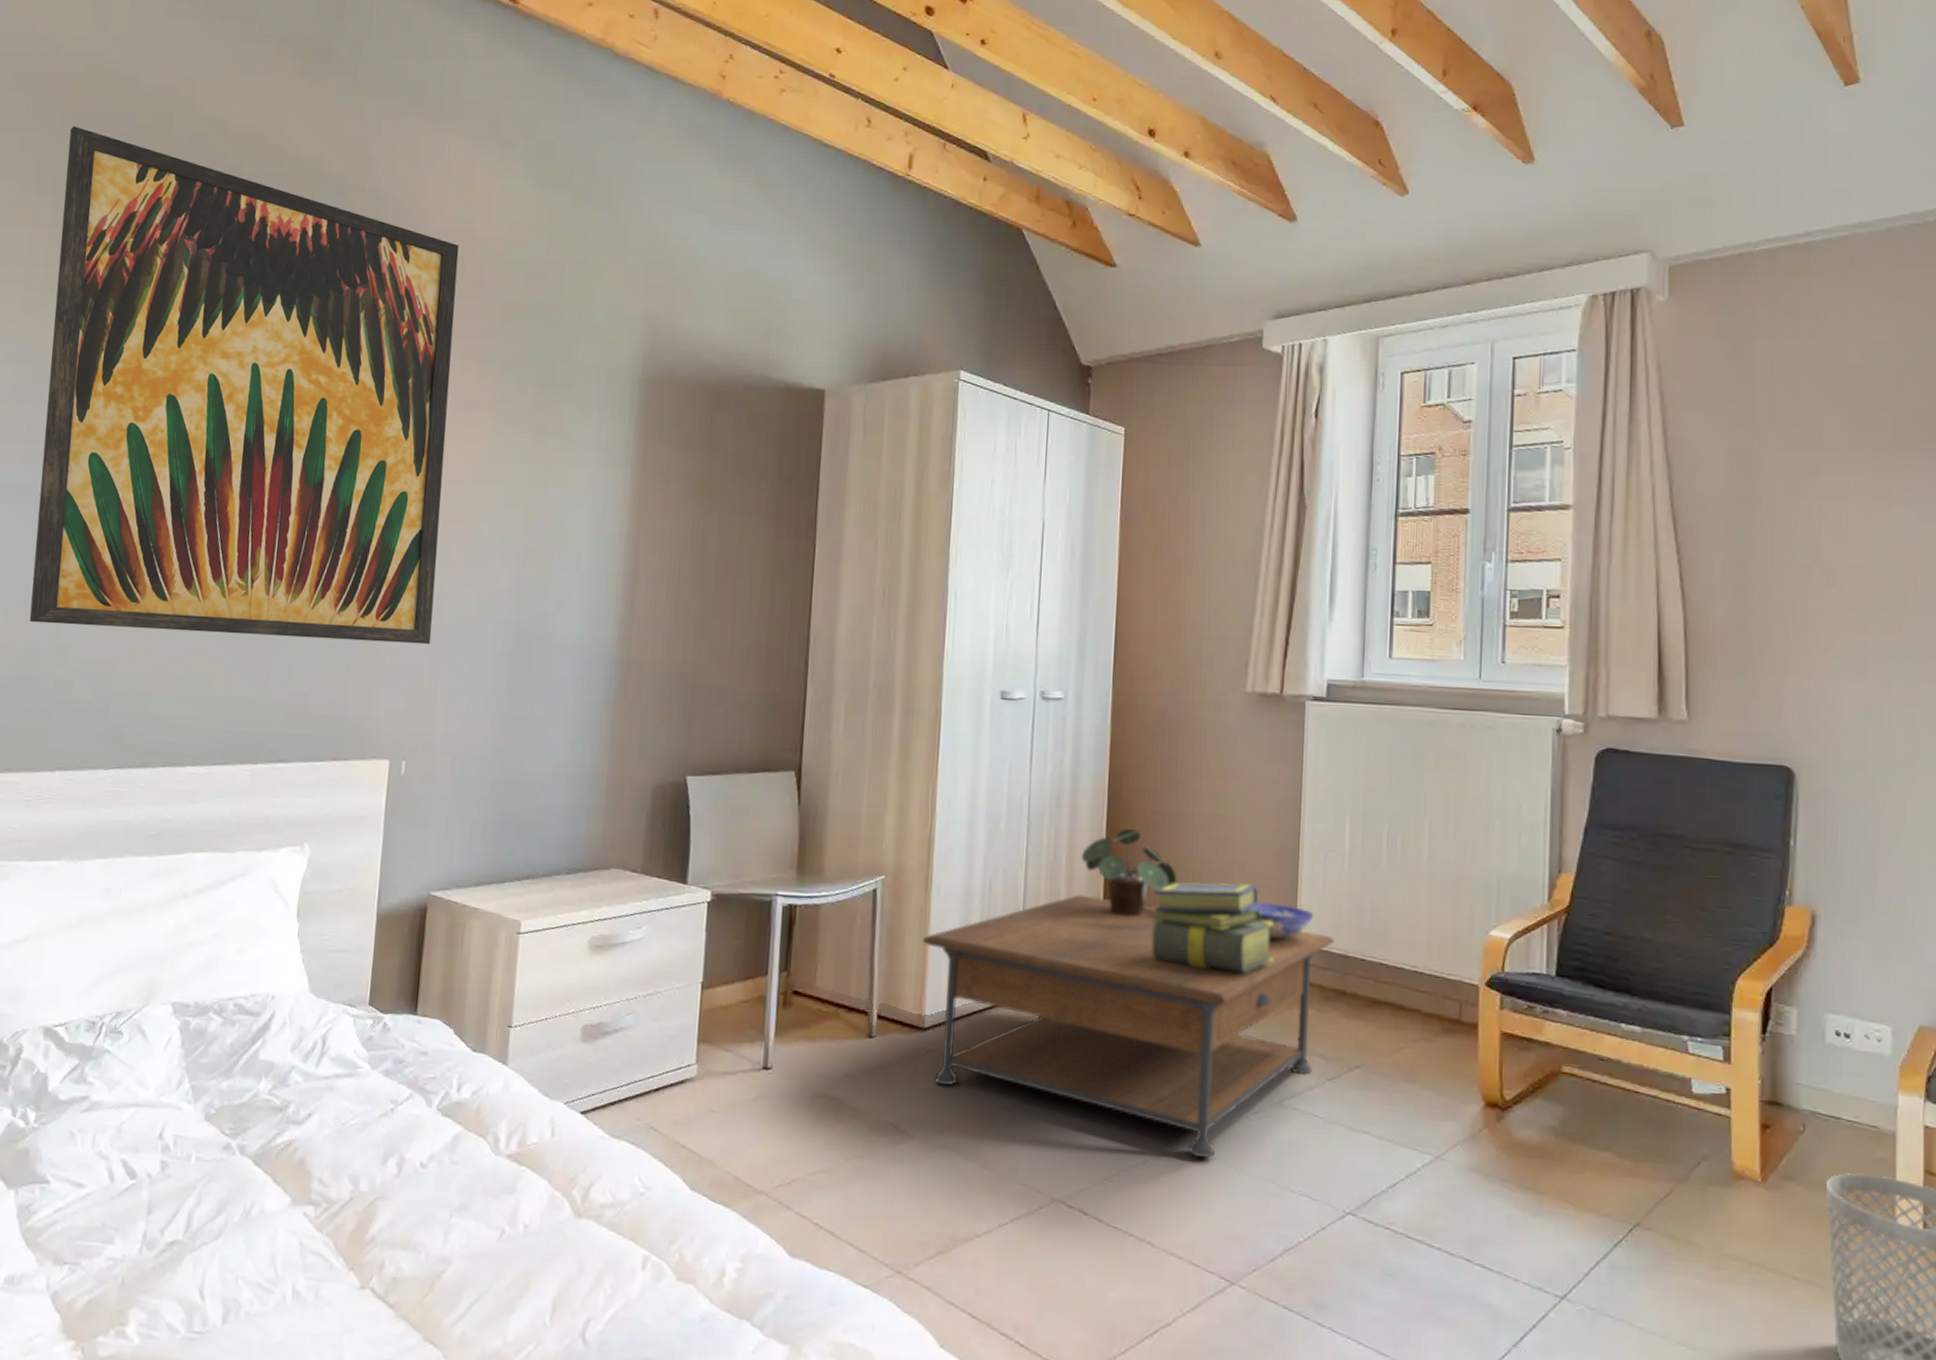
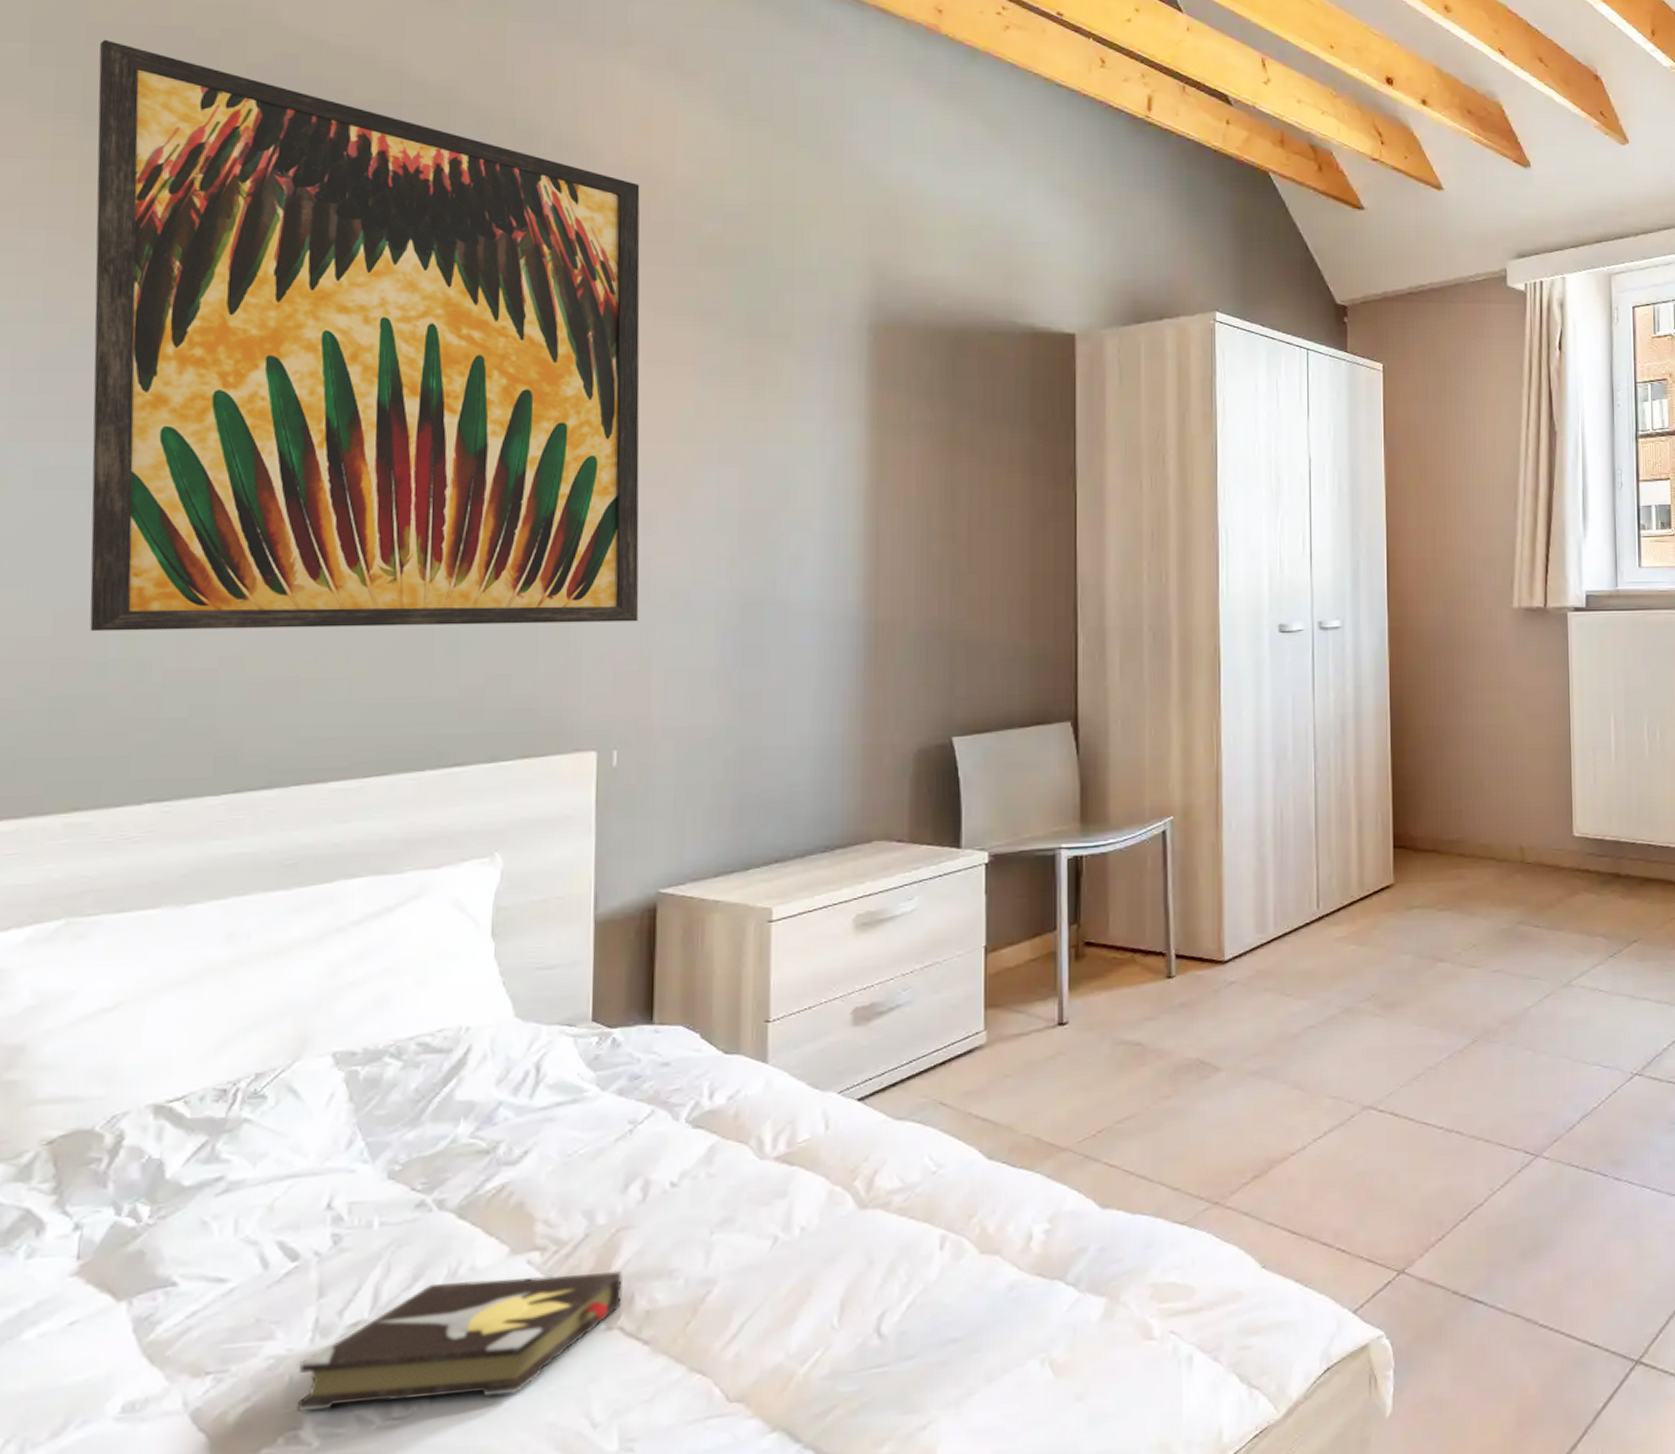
hardback book: none [125,1219,377,1331] -> present [296,1270,624,1412]
coffee table: present [923,893,1335,1158] -> none [1217,812,1607,1046]
potted plant: present [1081,829,1178,917] -> none [1368,746,1462,829]
stack of books: present [1151,882,1273,972] -> none [1440,785,1554,870]
ceramic bowl: present [1250,901,1314,939] -> none [1530,800,1588,834]

